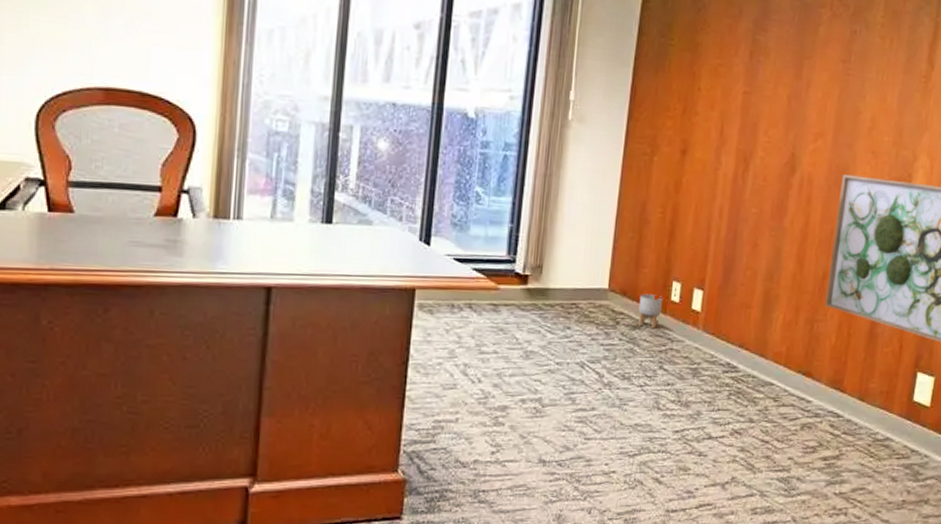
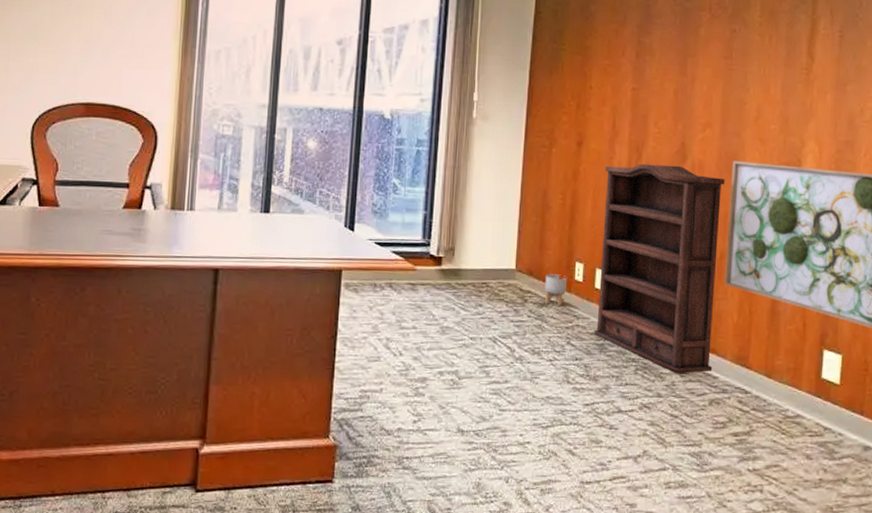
bookshelf: none [688,175,834,398] -> present [594,164,725,373]

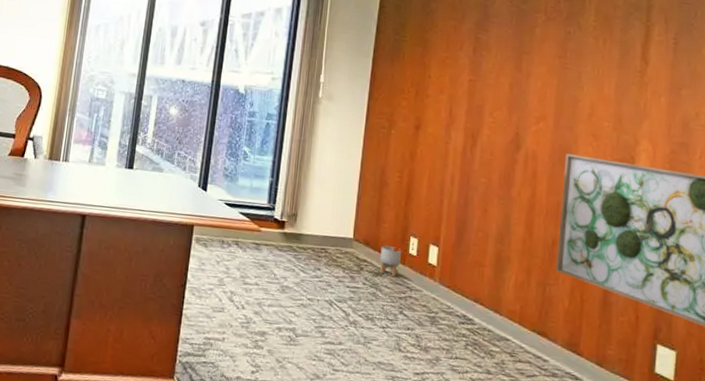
bookshelf: present [594,164,725,373] -> none [426,149,558,355]

